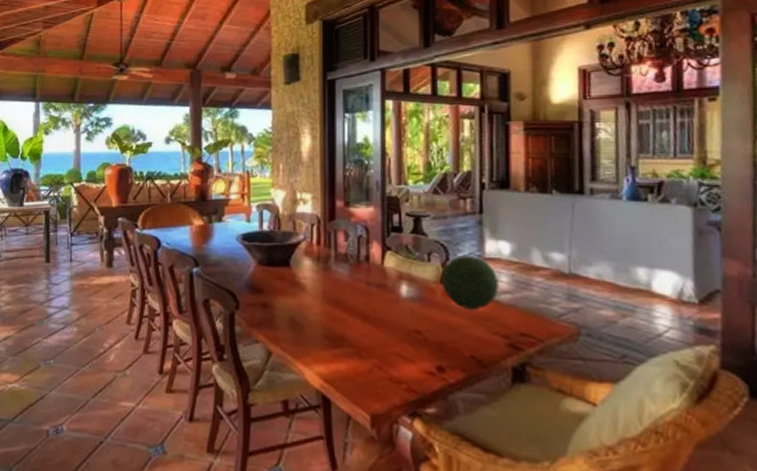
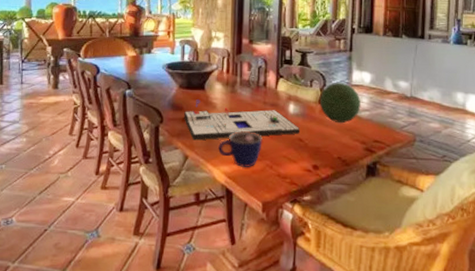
board game: none [265,279,416,332] -> present [184,99,299,140]
cup: none [310,320,367,368] -> present [218,131,262,167]

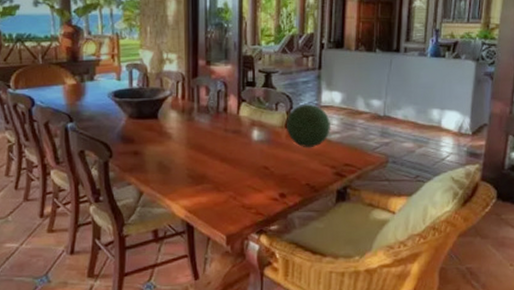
board game: present [184,99,299,140] -> none [136,130,265,175]
cup: present [218,131,262,167] -> none [176,162,224,200]

